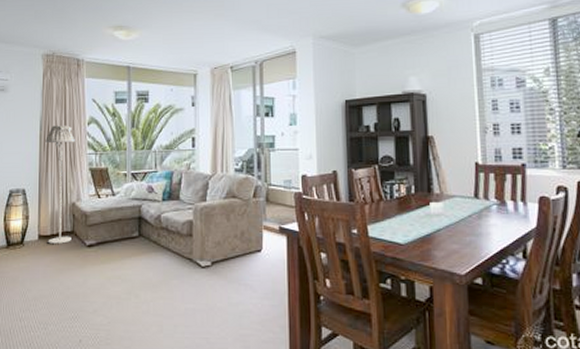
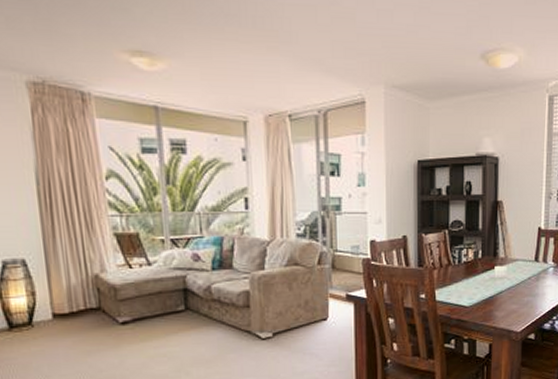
floor lamp: present [45,125,75,244] -> none [46,179,99,323]

